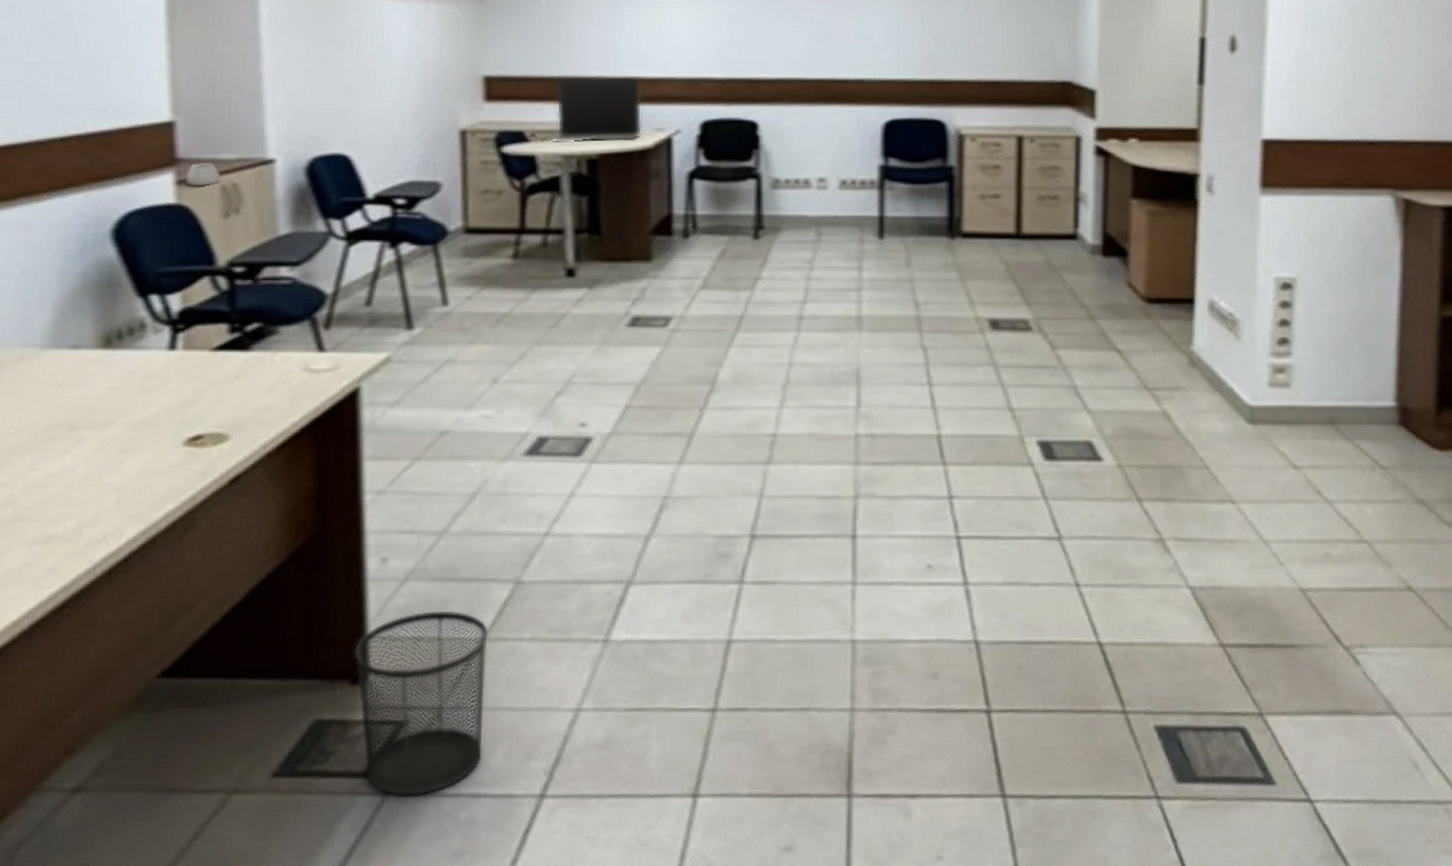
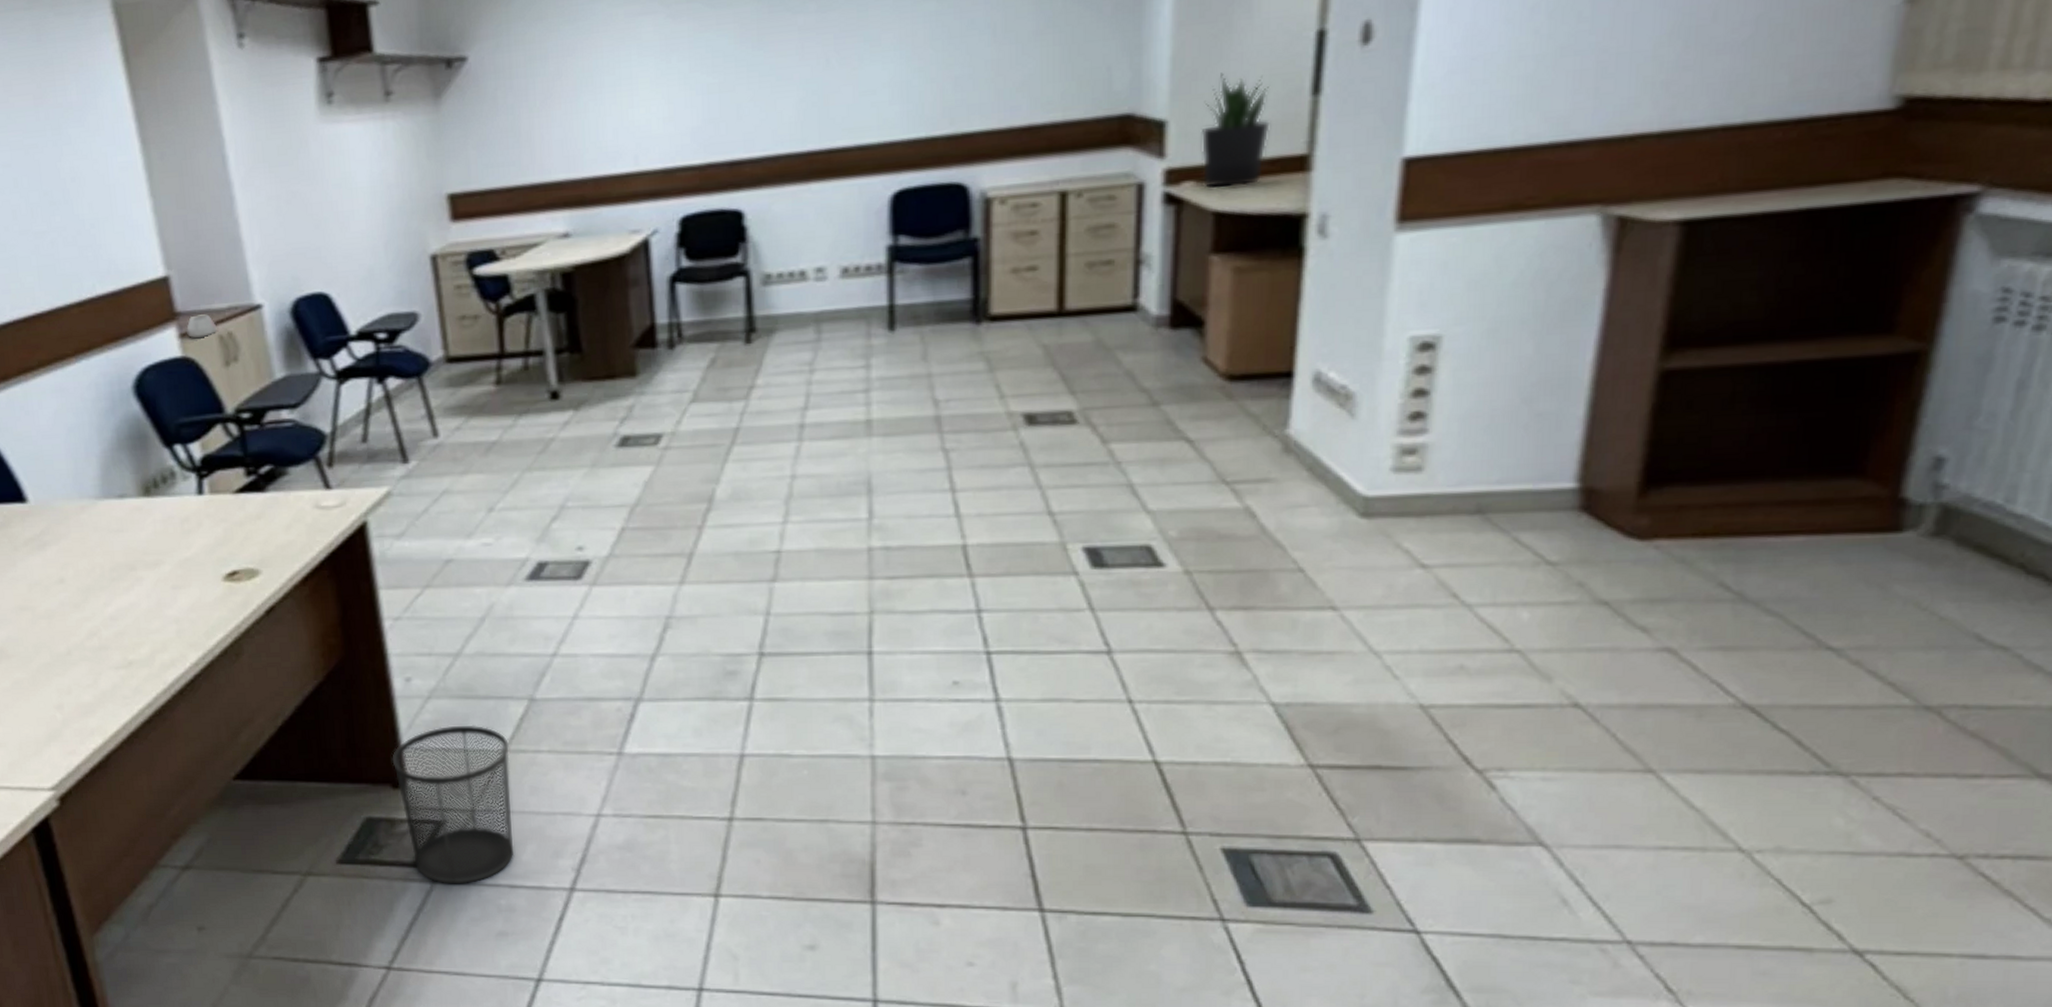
laptop computer: present [551,76,643,143] -> none [521,174,617,258]
planter: none [1121,59,1170,149] -> present [1200,72,1270,189]

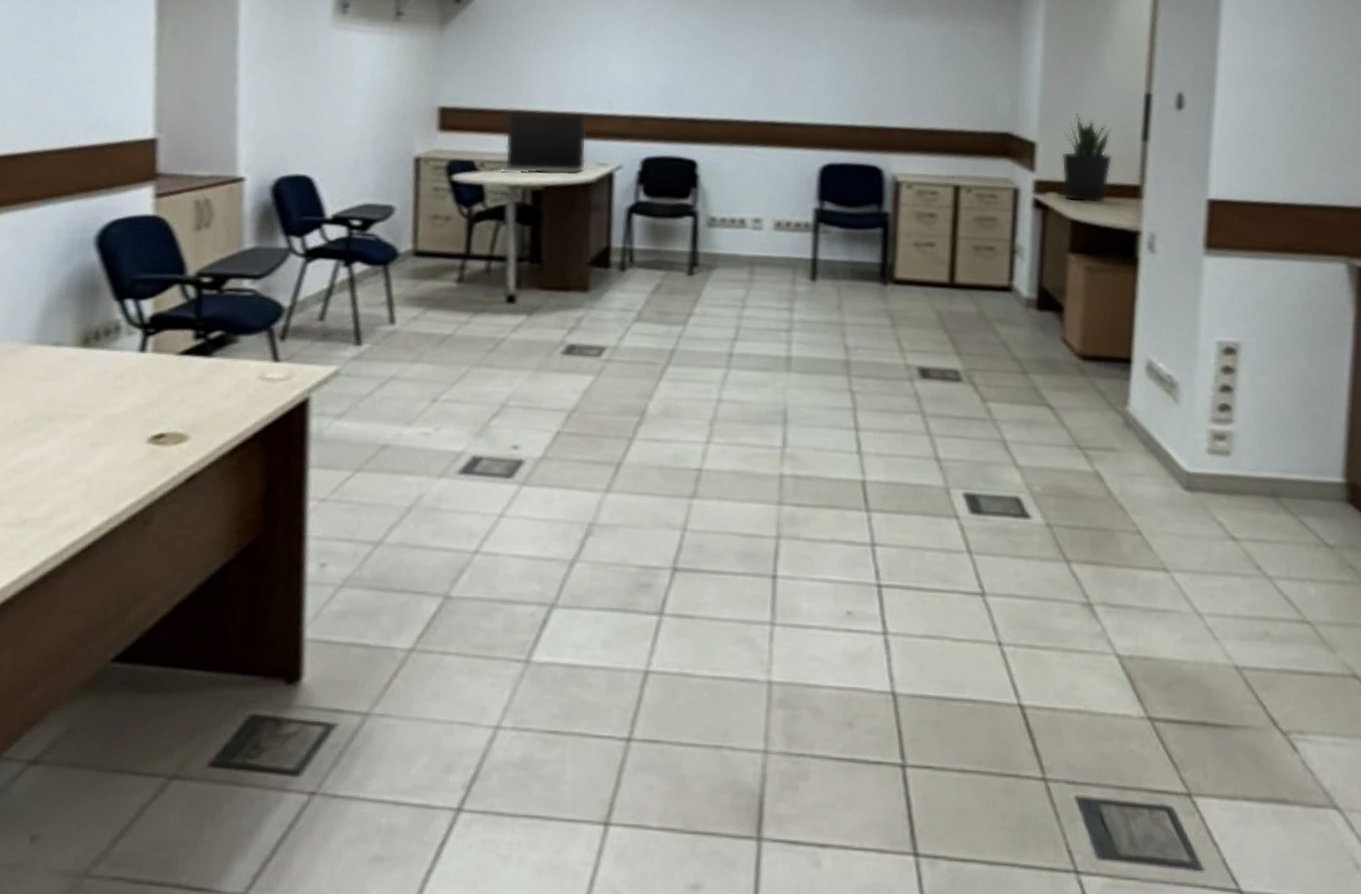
cup: present [186,314,217,339] -> none [163,178,196,201]
waste bin: present [392,725,515,884] -> none [290,619,416,798]
laptop computer: none [521,174,617,258] -> present [499,110,587,175]

